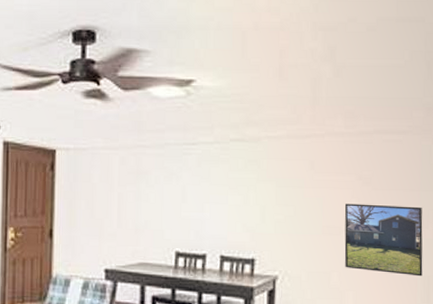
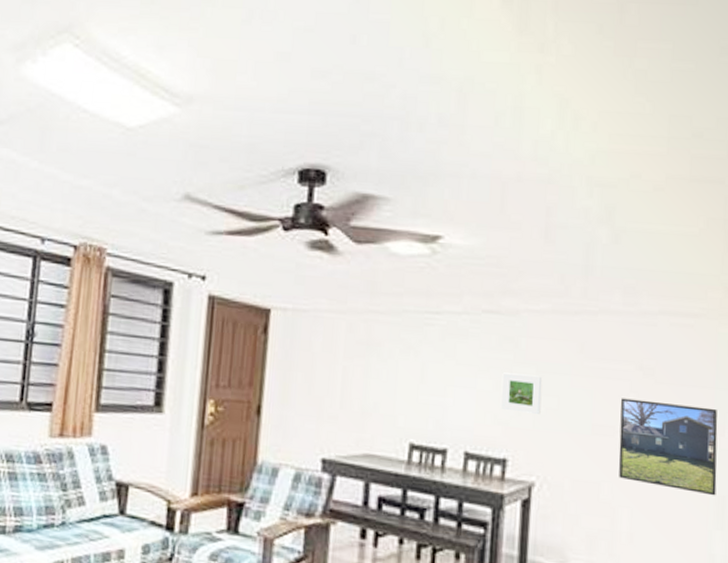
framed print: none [248,189,281,221] -> present [501,372,542,414]

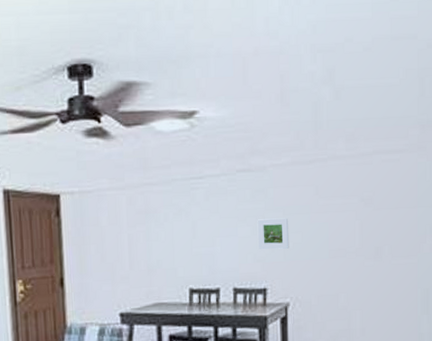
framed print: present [618,398,718,496] -> none [349,223,422,290]

